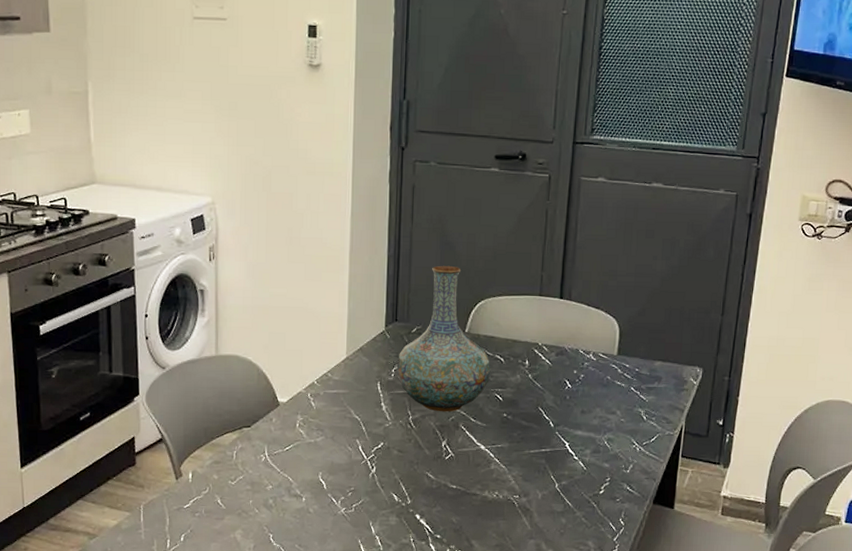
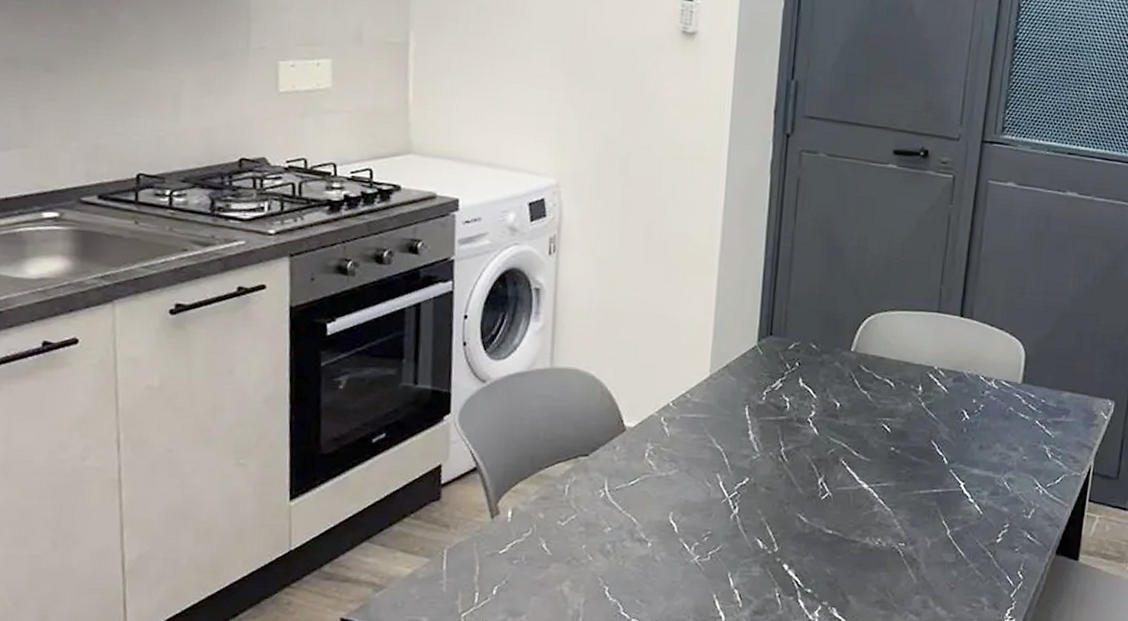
vase: present [397,265,491,412] -> none [769,272,879,444]

